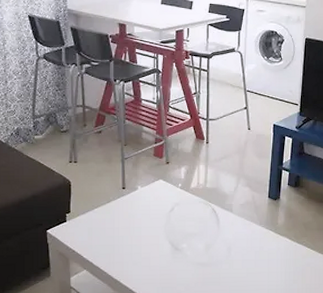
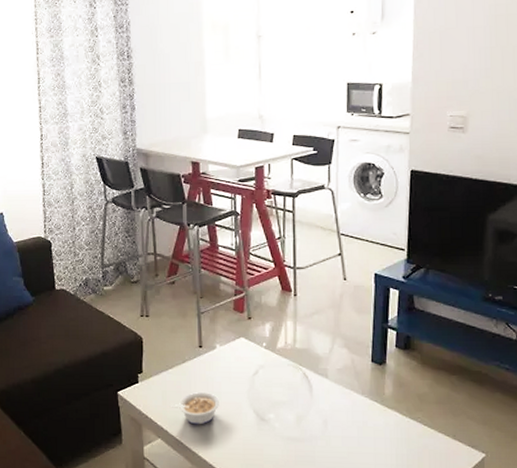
legume: none [96,228,140,256] -> present [171,392,220,425]

